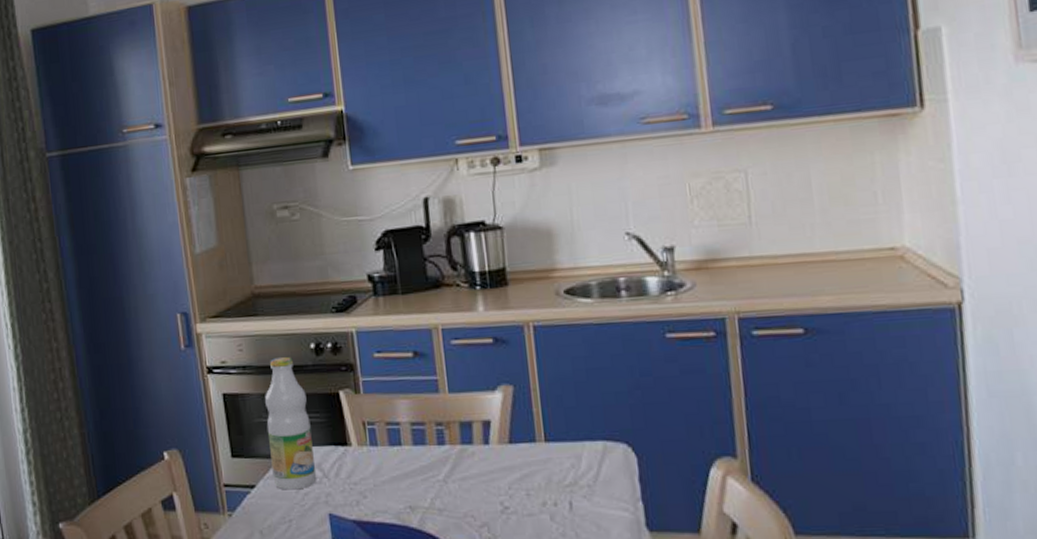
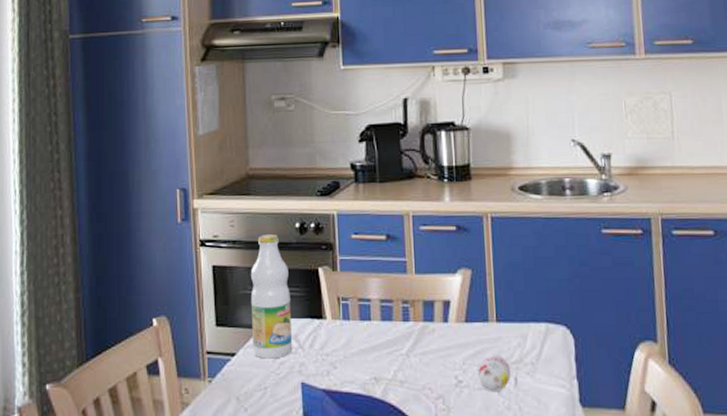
decorative egg: none [526,478,564,517] -> present [478,355,510,391]

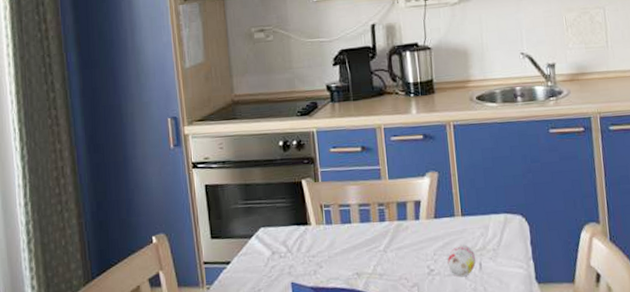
bottle: present [250,235,293,359] -> none [241,153,282,265]

